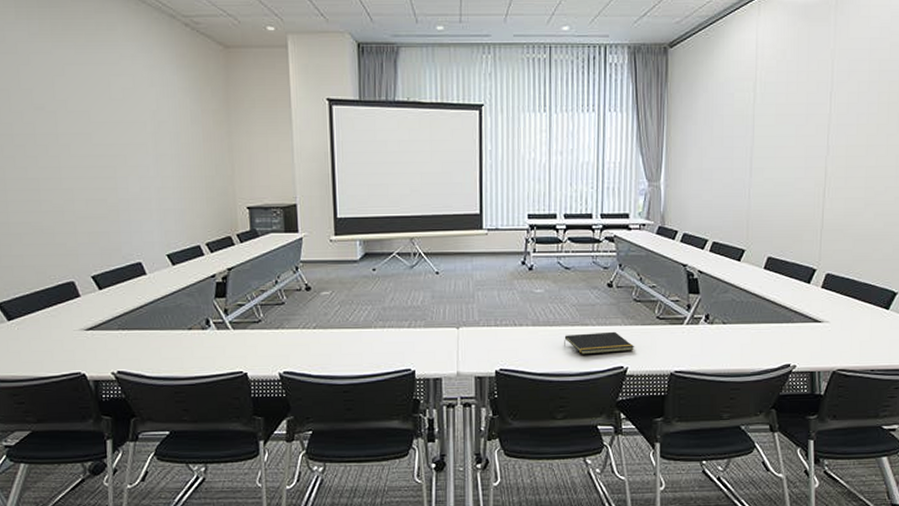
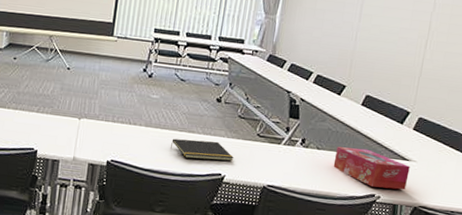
tissue box: none [742,316,823,356] -> present [333,146,410,190]

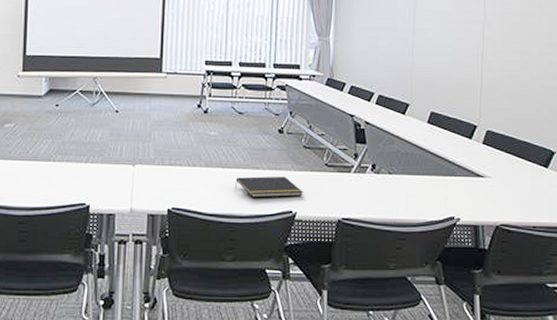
tissue box: present [333,146,410,190] -> none [407,168,485,209]

